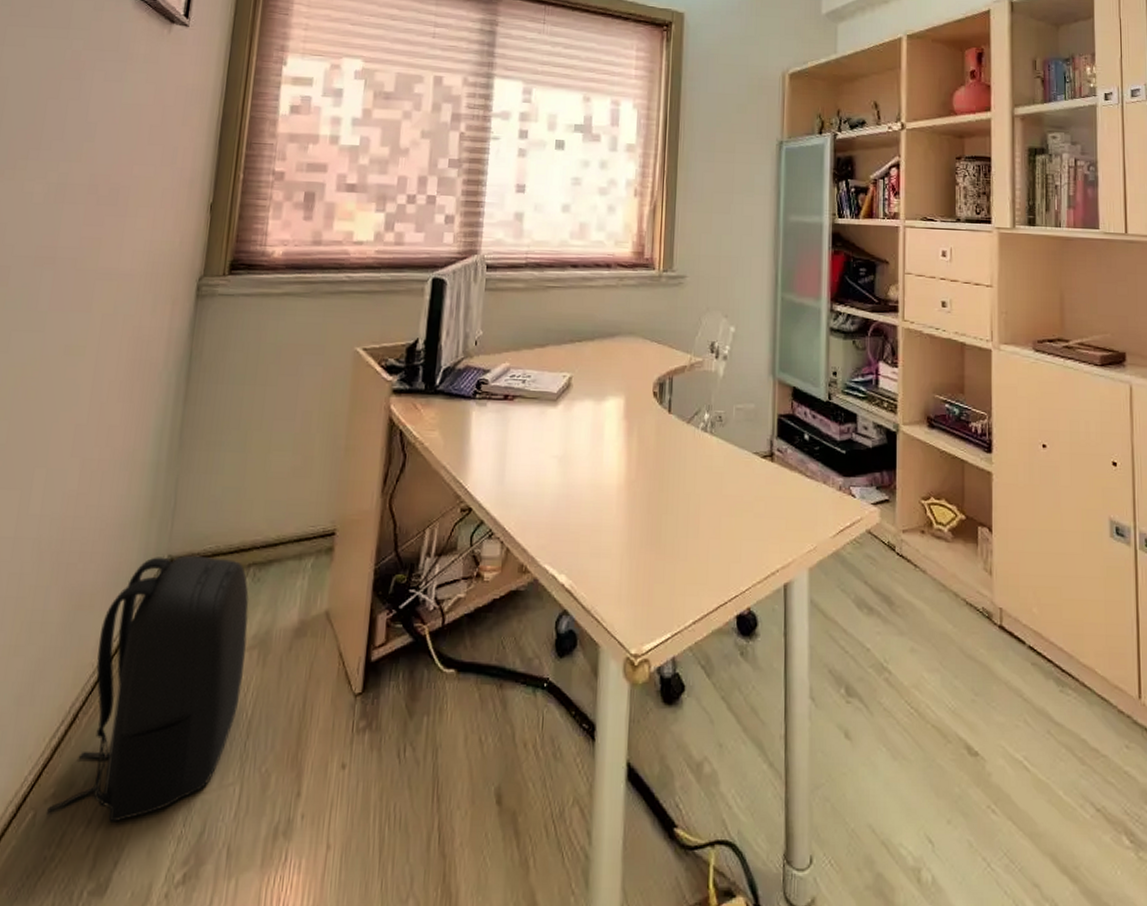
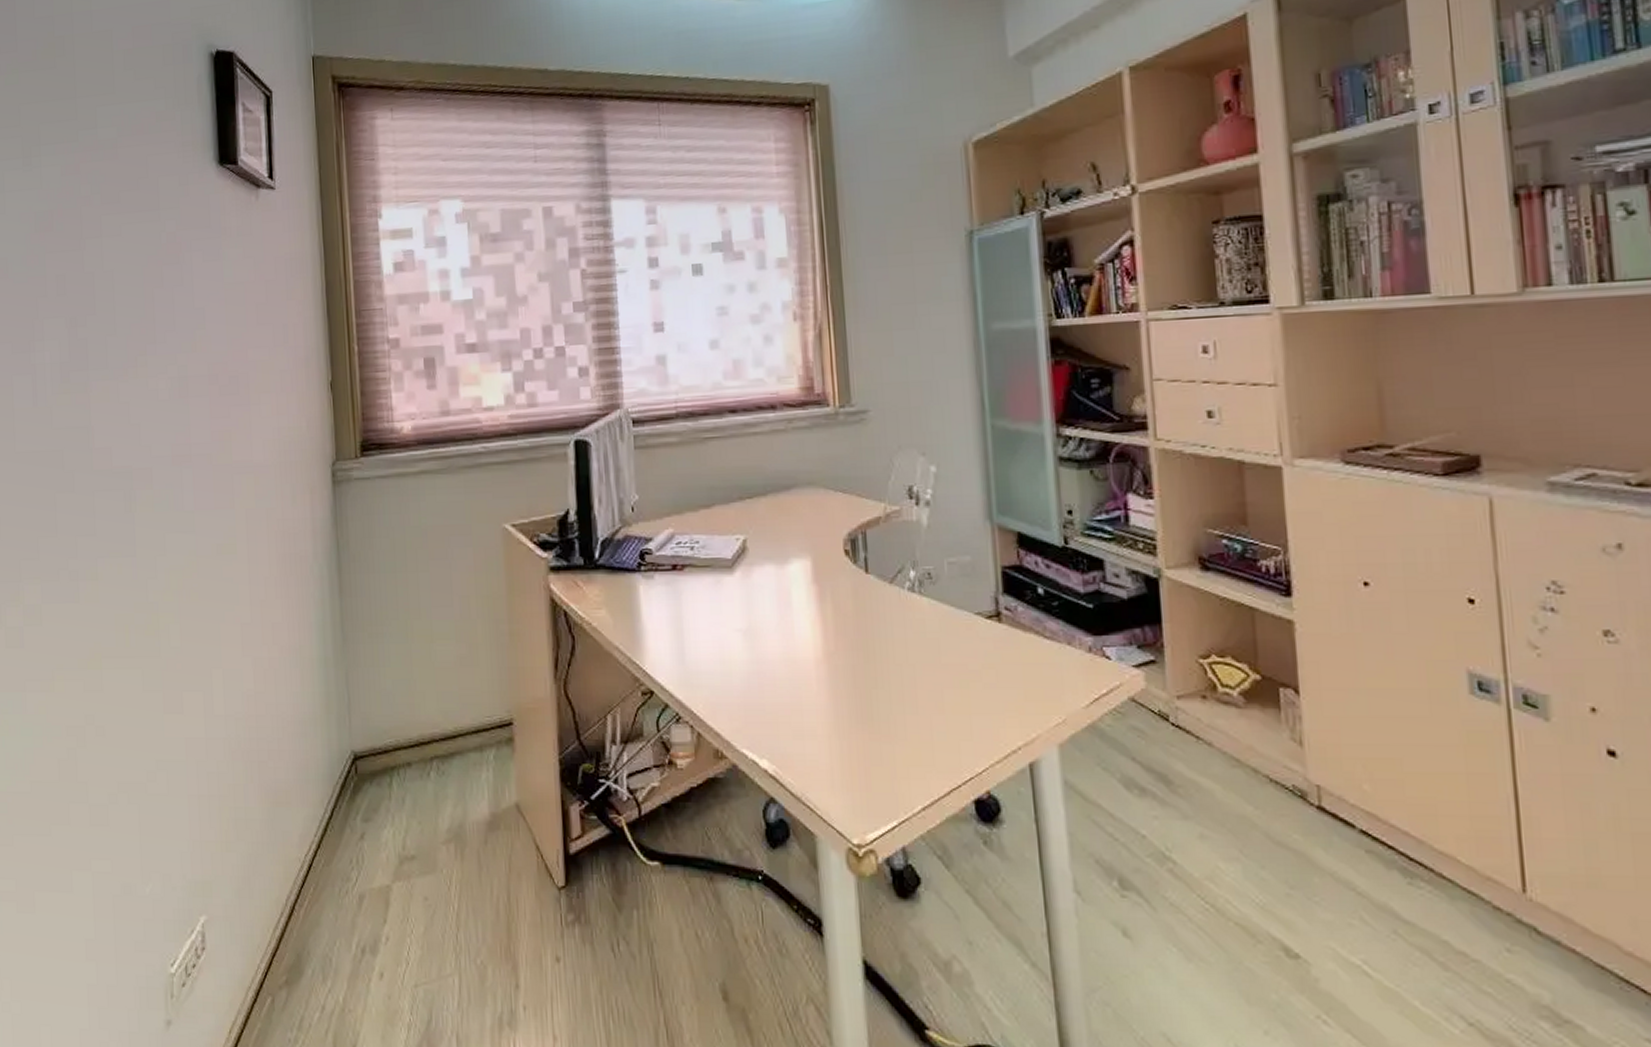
backpack: present [45,555,249,823] -> none [282,750,445,1009]

